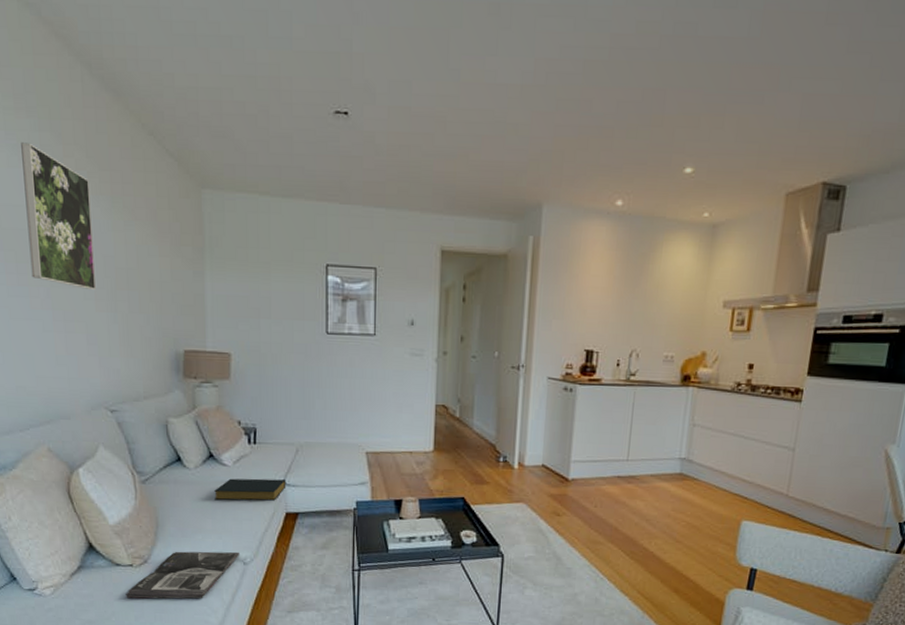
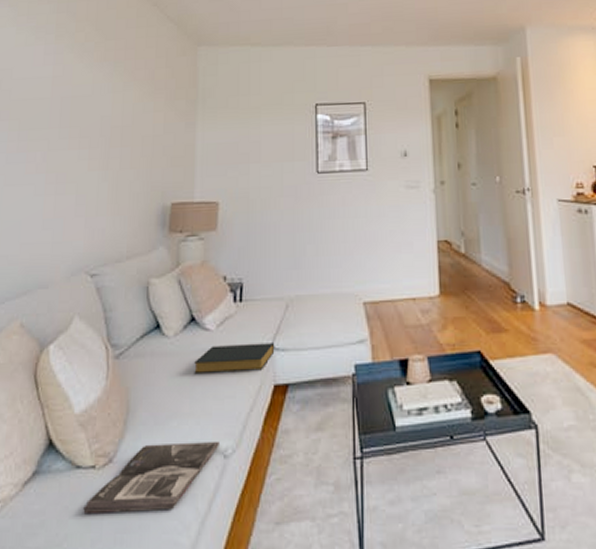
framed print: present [21,142,96,289] -> none [31,23,95,150]

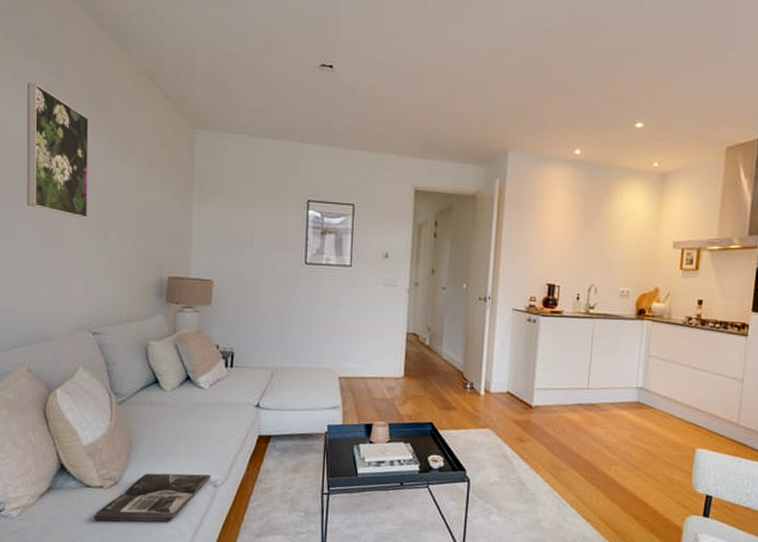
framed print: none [31,23,95,150] -> present [27,83,89,218]
hardback book: present [194,343,275,375] -> none [189,401,261,424]

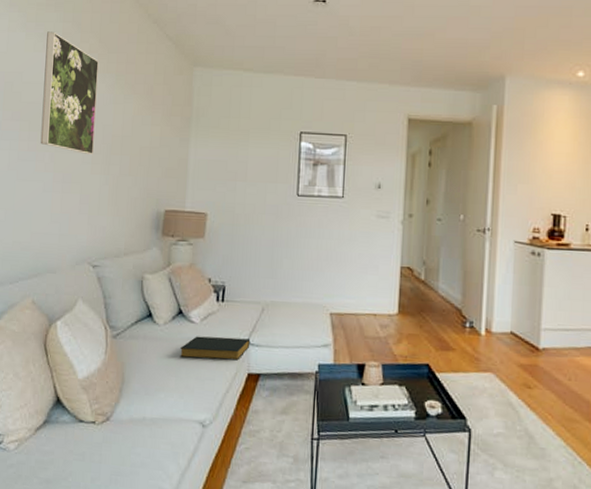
magazine: present [94,473,210,522] -> none [85,409,199,462]
hardback book: none [189,401,261,424] -> present [180,336,251,361]

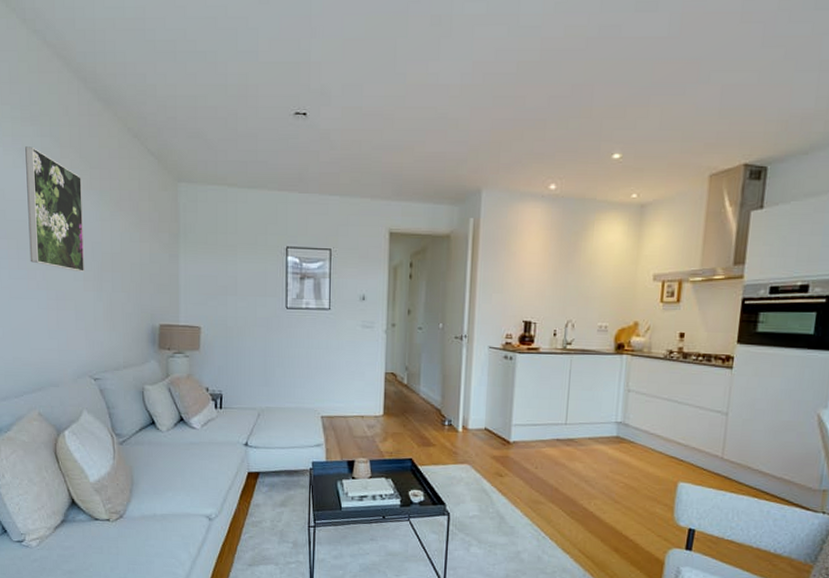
hardback book: present [180,336,251,361] -> none [184,440,249,462]

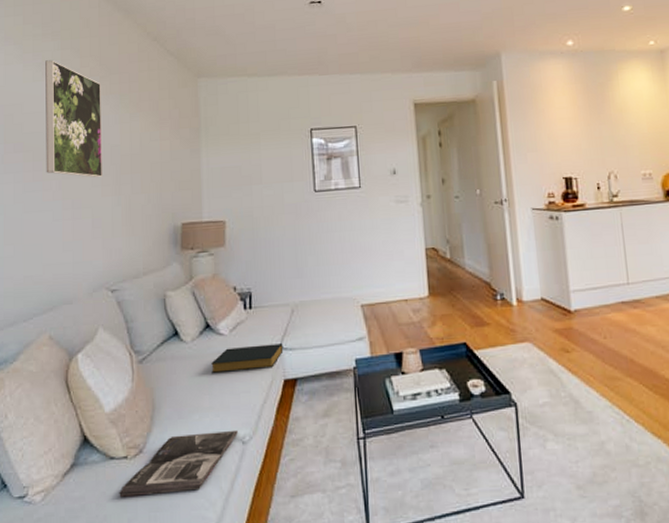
magazine: none [103,507,205,552] -> present [119,429,238,497]
hardback book: none [184,440,249,462] -> present [211,344,284,374]

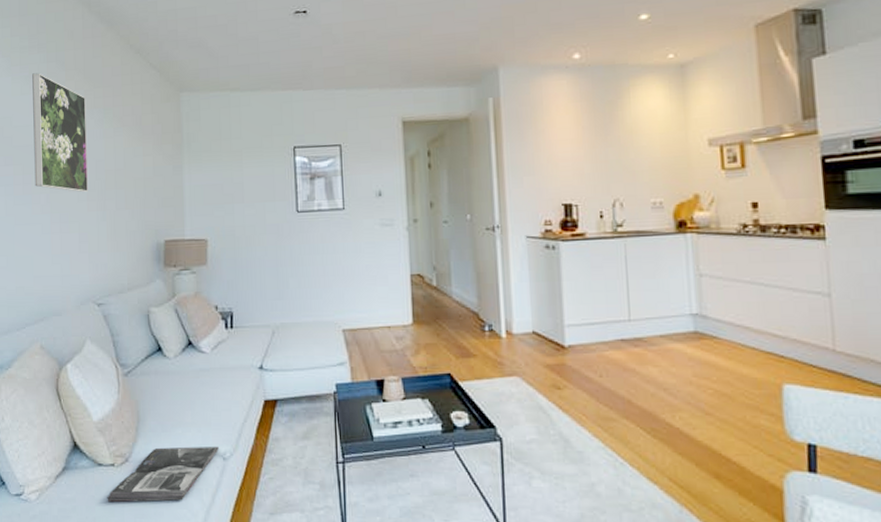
hardback book: present [211,344,284,374] -> none [193,364,264,391]

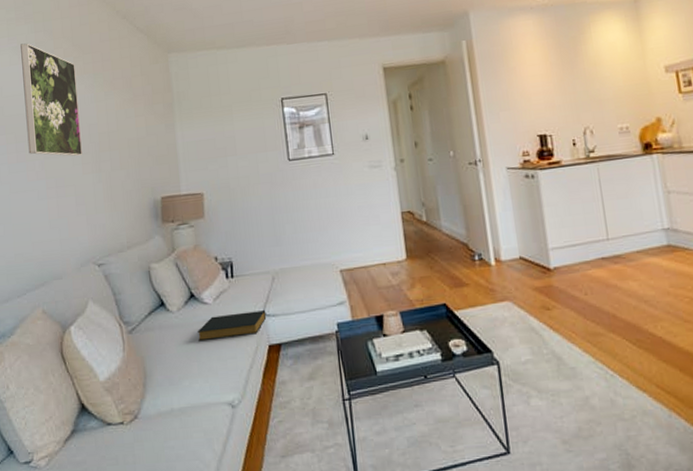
magazine: present [107,446,219,502] -> none [118,394,227,460]
hardback book: none [193,364,264,391] -> present [197,310,267,342]

